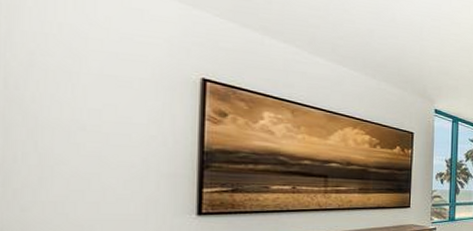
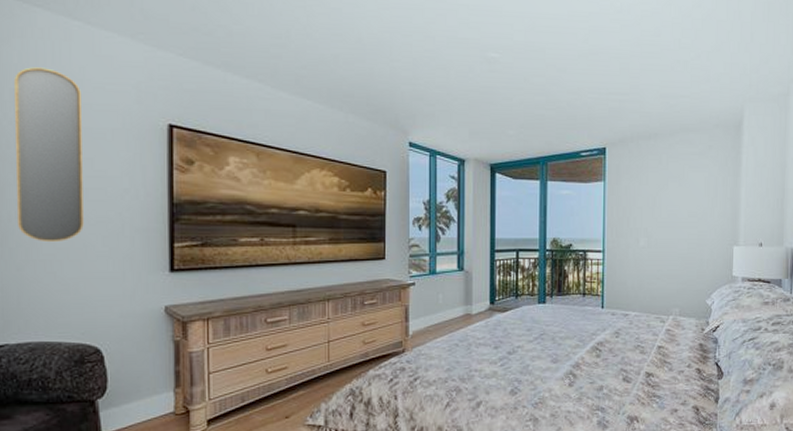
home mirror: none [23,11,106,185] -> present [14,67,84,243]

